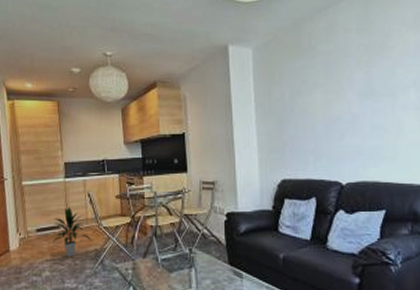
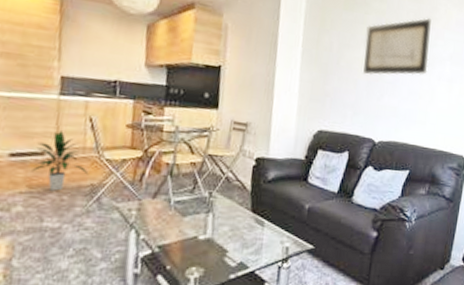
wall art: none [316,47,390,118] -> present [363,17,431,75]

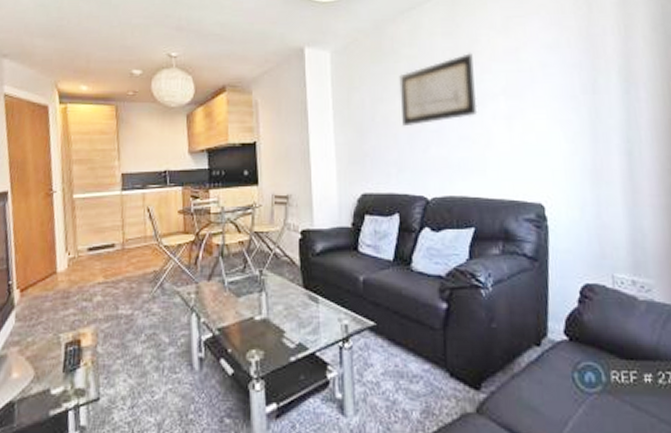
indoor plant: present [32,131,89,191] -> none [106,223,151,280]

